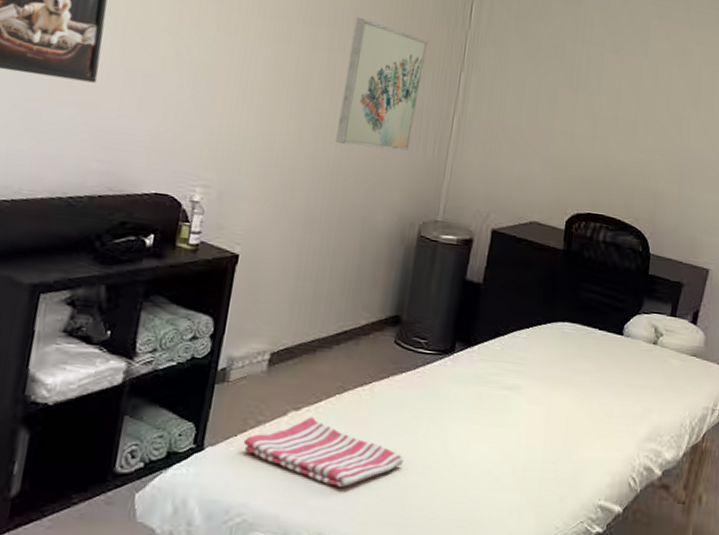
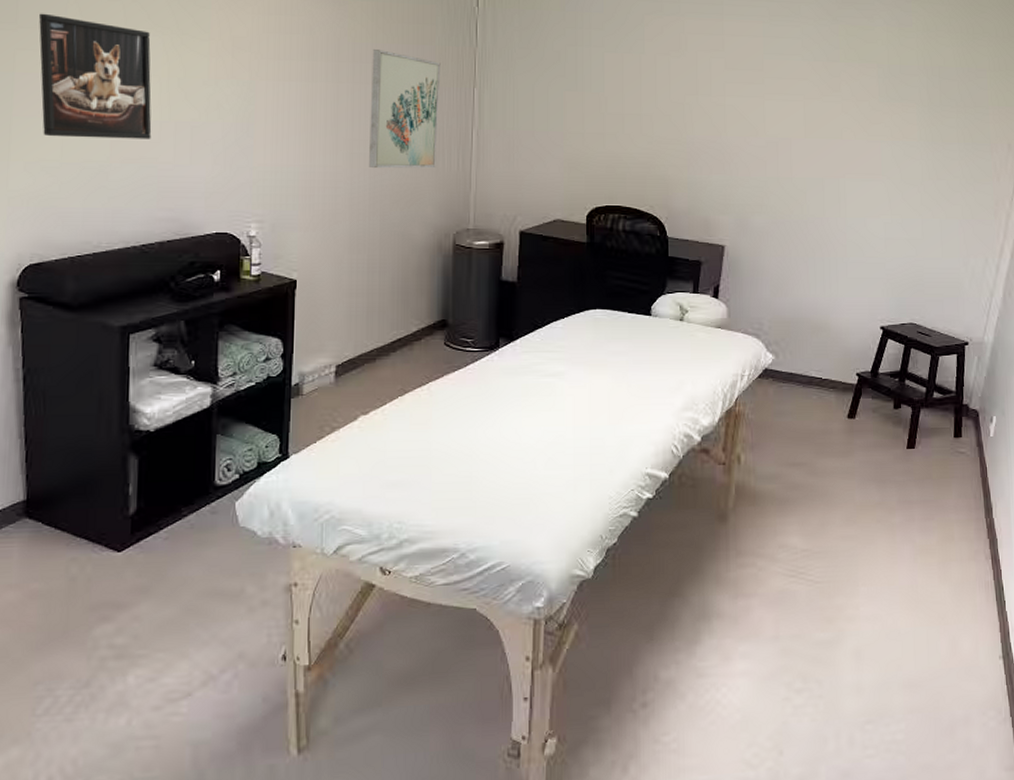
dish towel: present [243,416,404,487] -> none [322,418,466,479]

